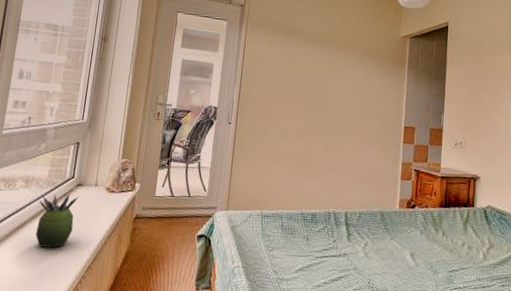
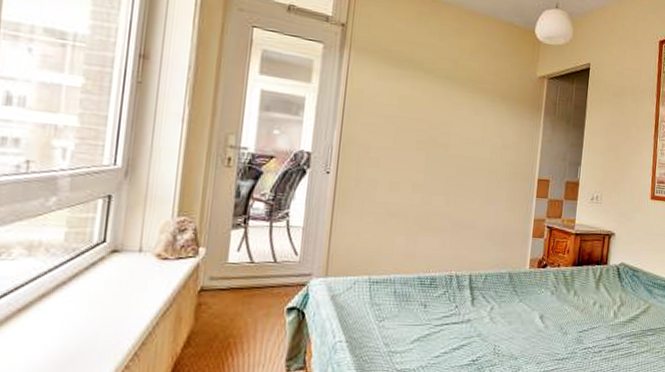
succulent plant: present [35,193,80,248] -> none [49,263,116,334]

